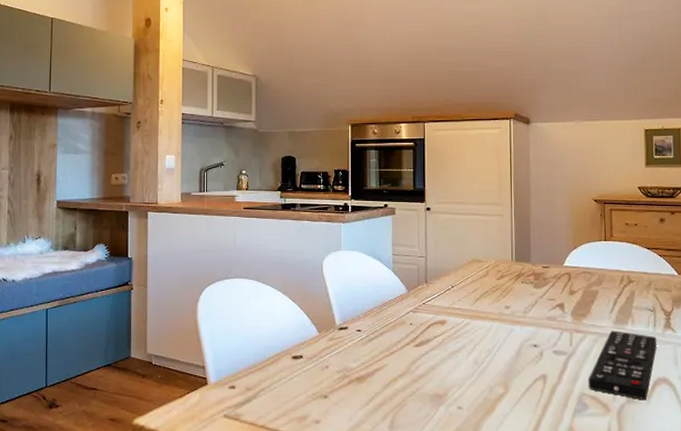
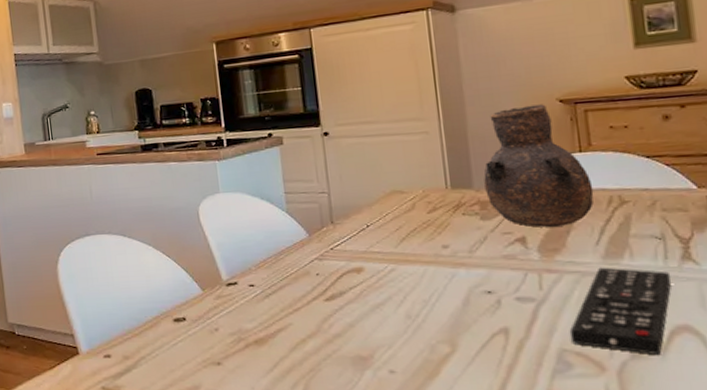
vase: none [539,202,612,297] -> present [484,104,594,227]

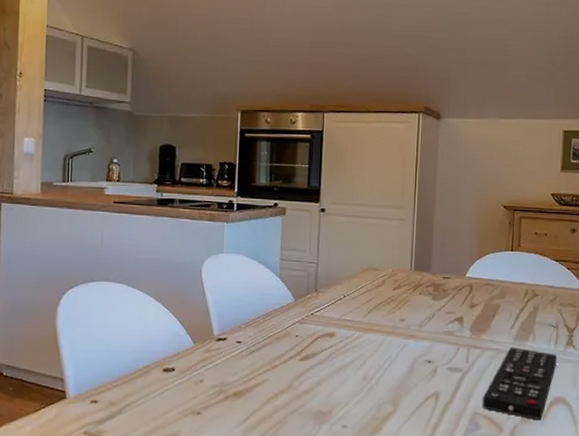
vase: present [484,104,594,227] -> none [439,207,516,311]

